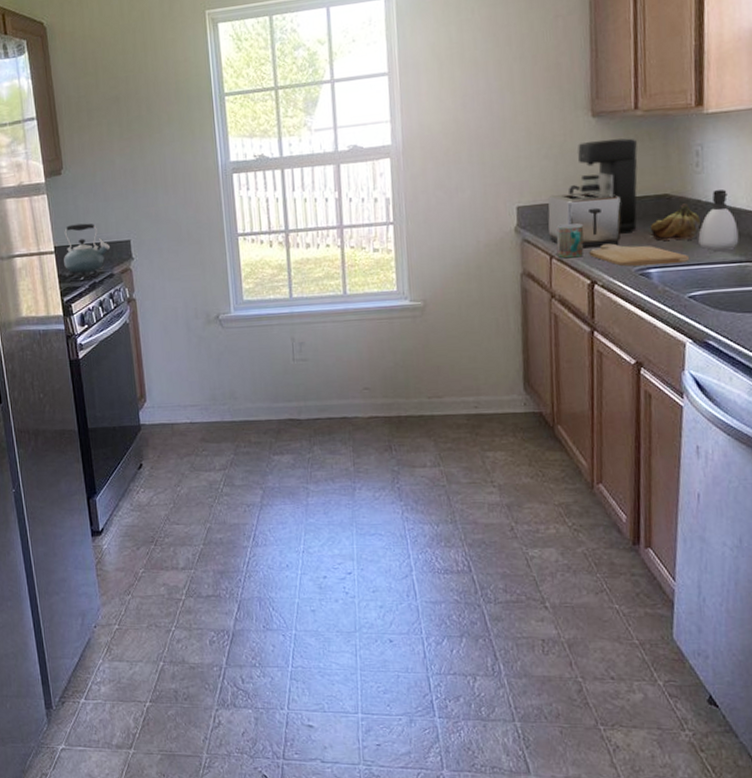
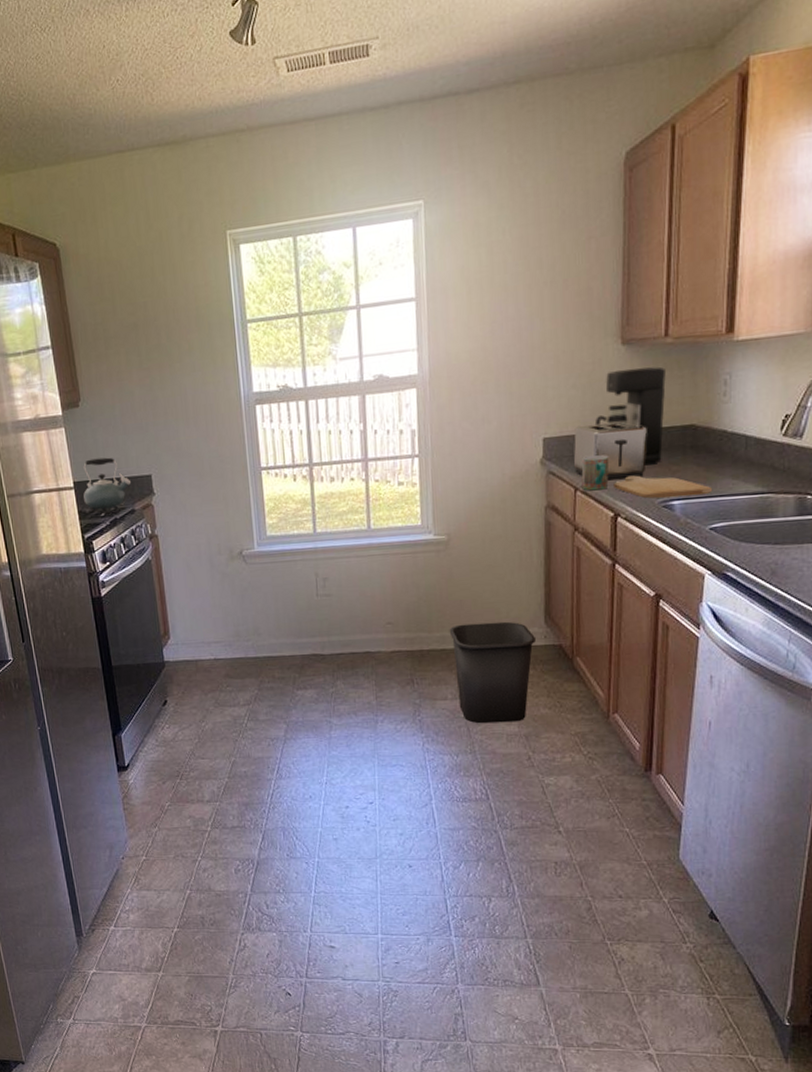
waste bin: none [426,388,515,492] -> present [449,621,535,724]
fruit: present [648,203,701,242] -> none [673,434,725,473]
soap dispenser: present [698,190,739,252] -> none [722,420,762,483]

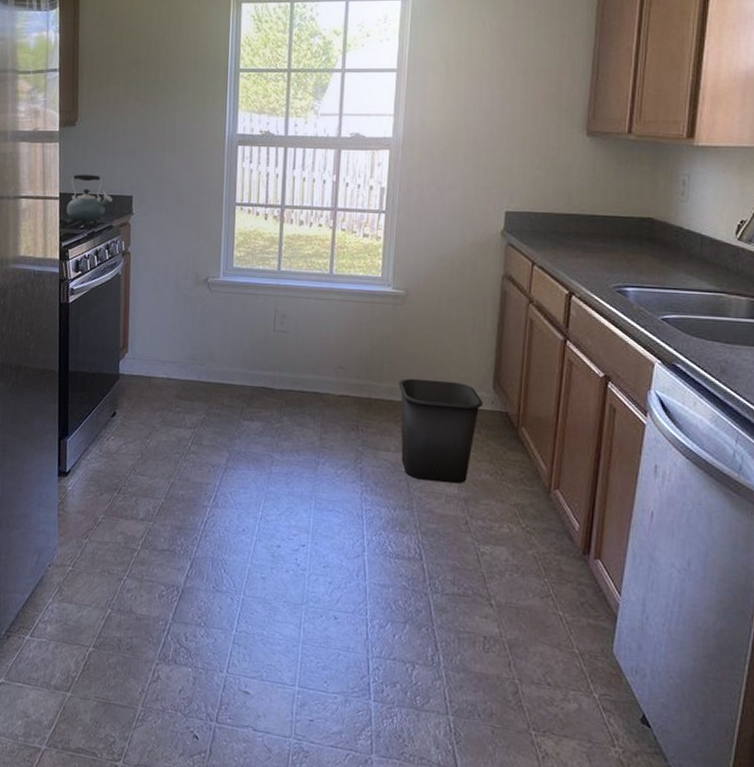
toaster: present [573,422,647,481] -> none [532,204,606,261]
mug: present [581,455,610,491] -> none [539,234,568,268]
coffee maker: present [594,366,666,464] -> none [555,158,627,249]
chopping board: present [613,475,713,499] -> none [570,258,667,286]

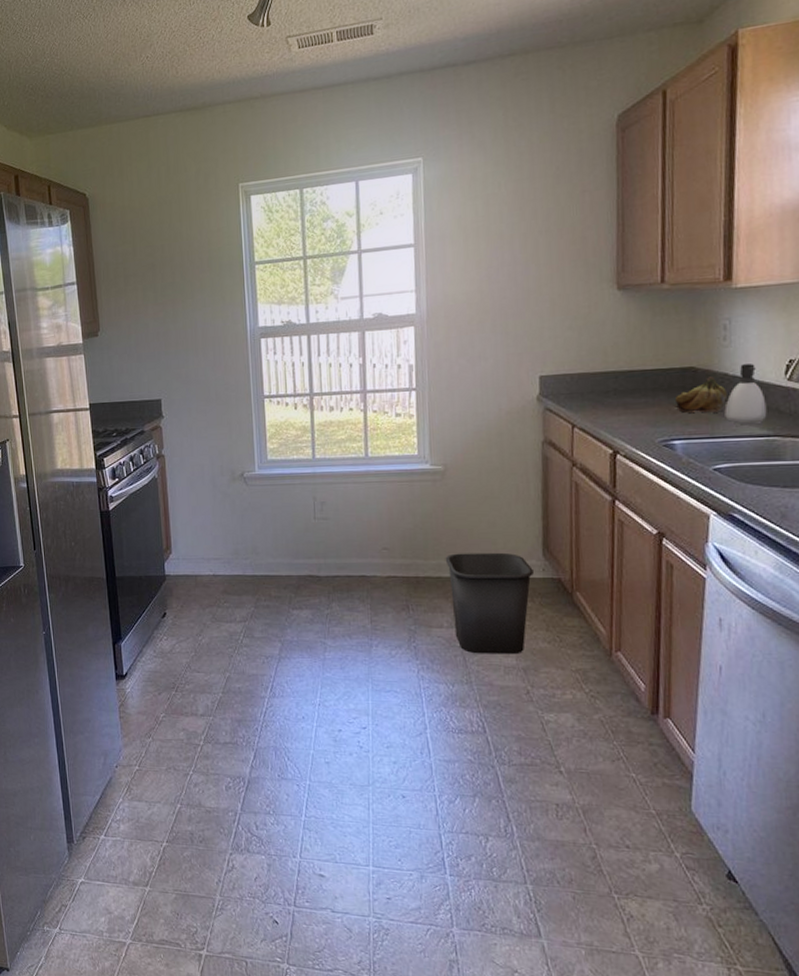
kettle: present [67,174,113,222] -> none [98,382,143,430]
fruit: none [629,229,680,264] -> present [673,376,727,414]
soap dispenser: none [677,220,716,280] -> present [724,364,767,425]

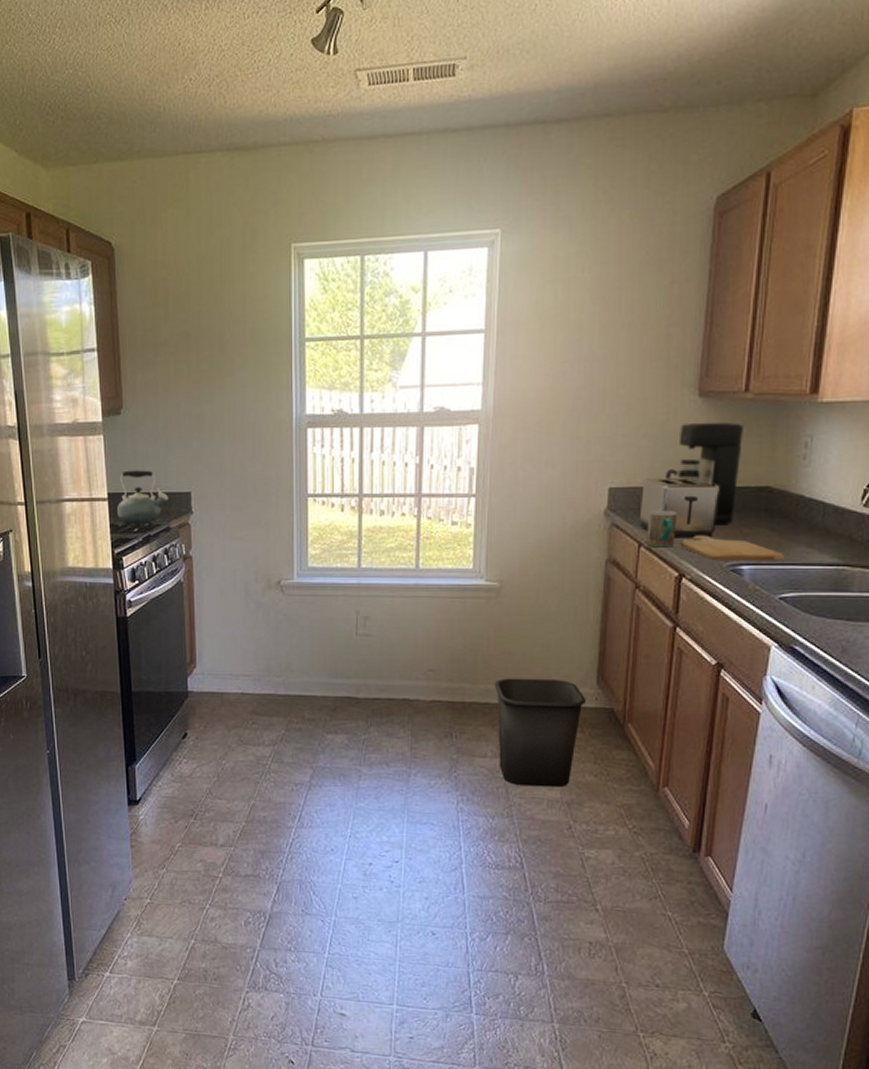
kettle: none [98,382,143,430] -> present [117,470,169,524]
toaster: none [570,363,646,419] -> present [639,477,720,538]
mug: none [578,394,607,428] -> present [646,511,678,548]
coffee maker: none [591,311,663,404] -> present [664,422,743,524]
chopping board: none [612,414,716,438] -> present [680,535,786,562]
fruit: present [673,376,727,414] -> none [745,498,801,537]
soap dispenser: present [724,364,767,425] -> none [796,486,840,553]

